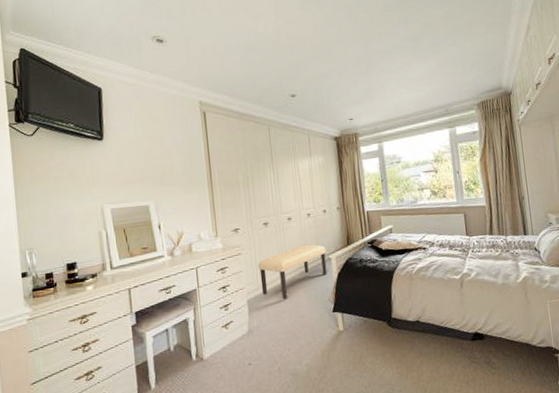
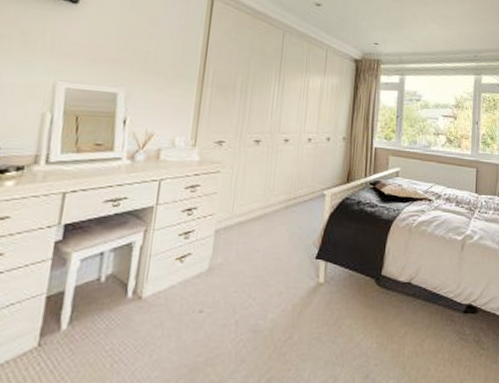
bench: present [258,244,327,299] -> none [235,173,322,235]

